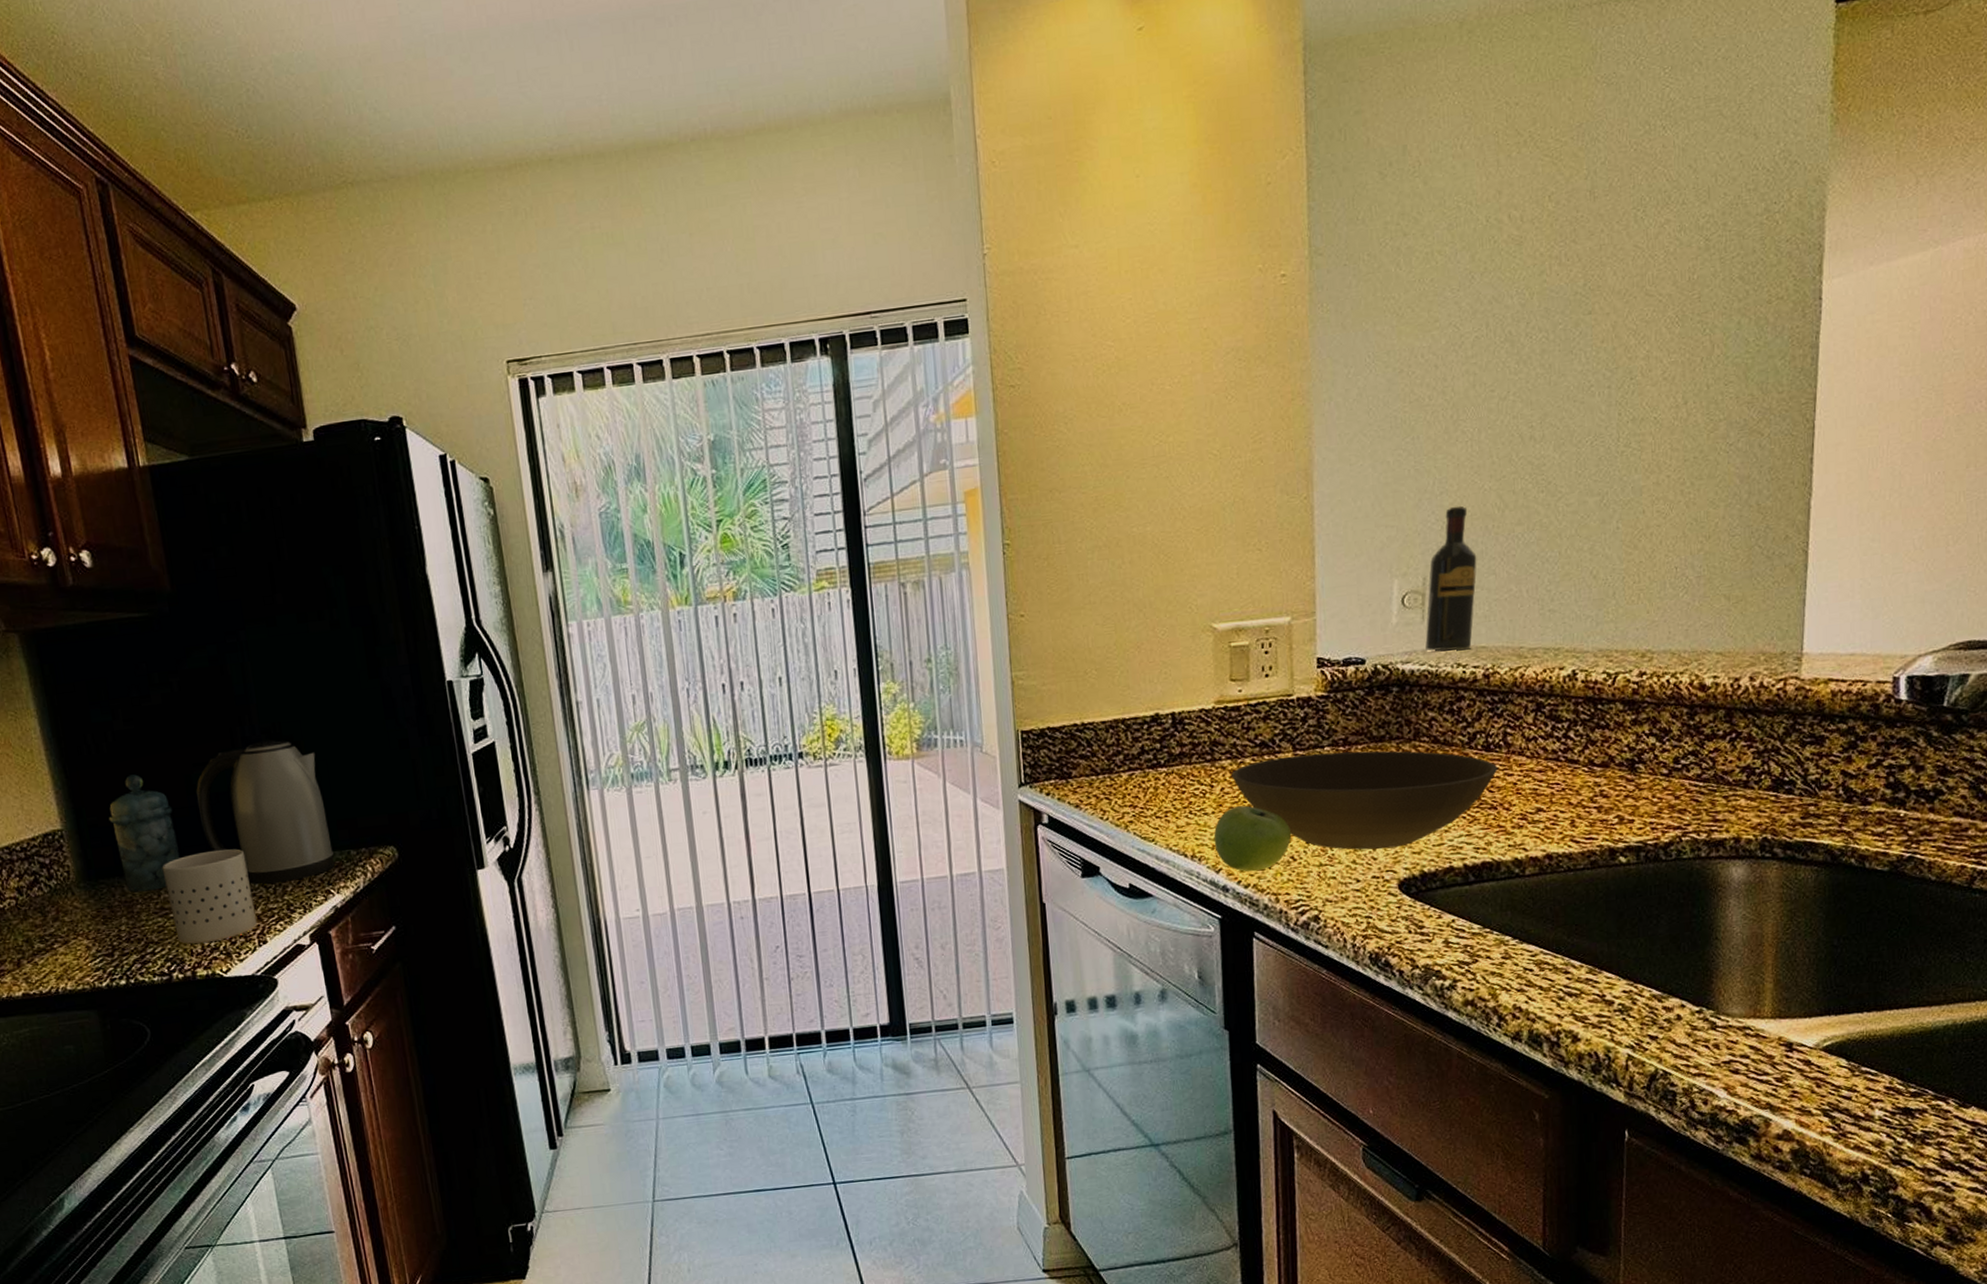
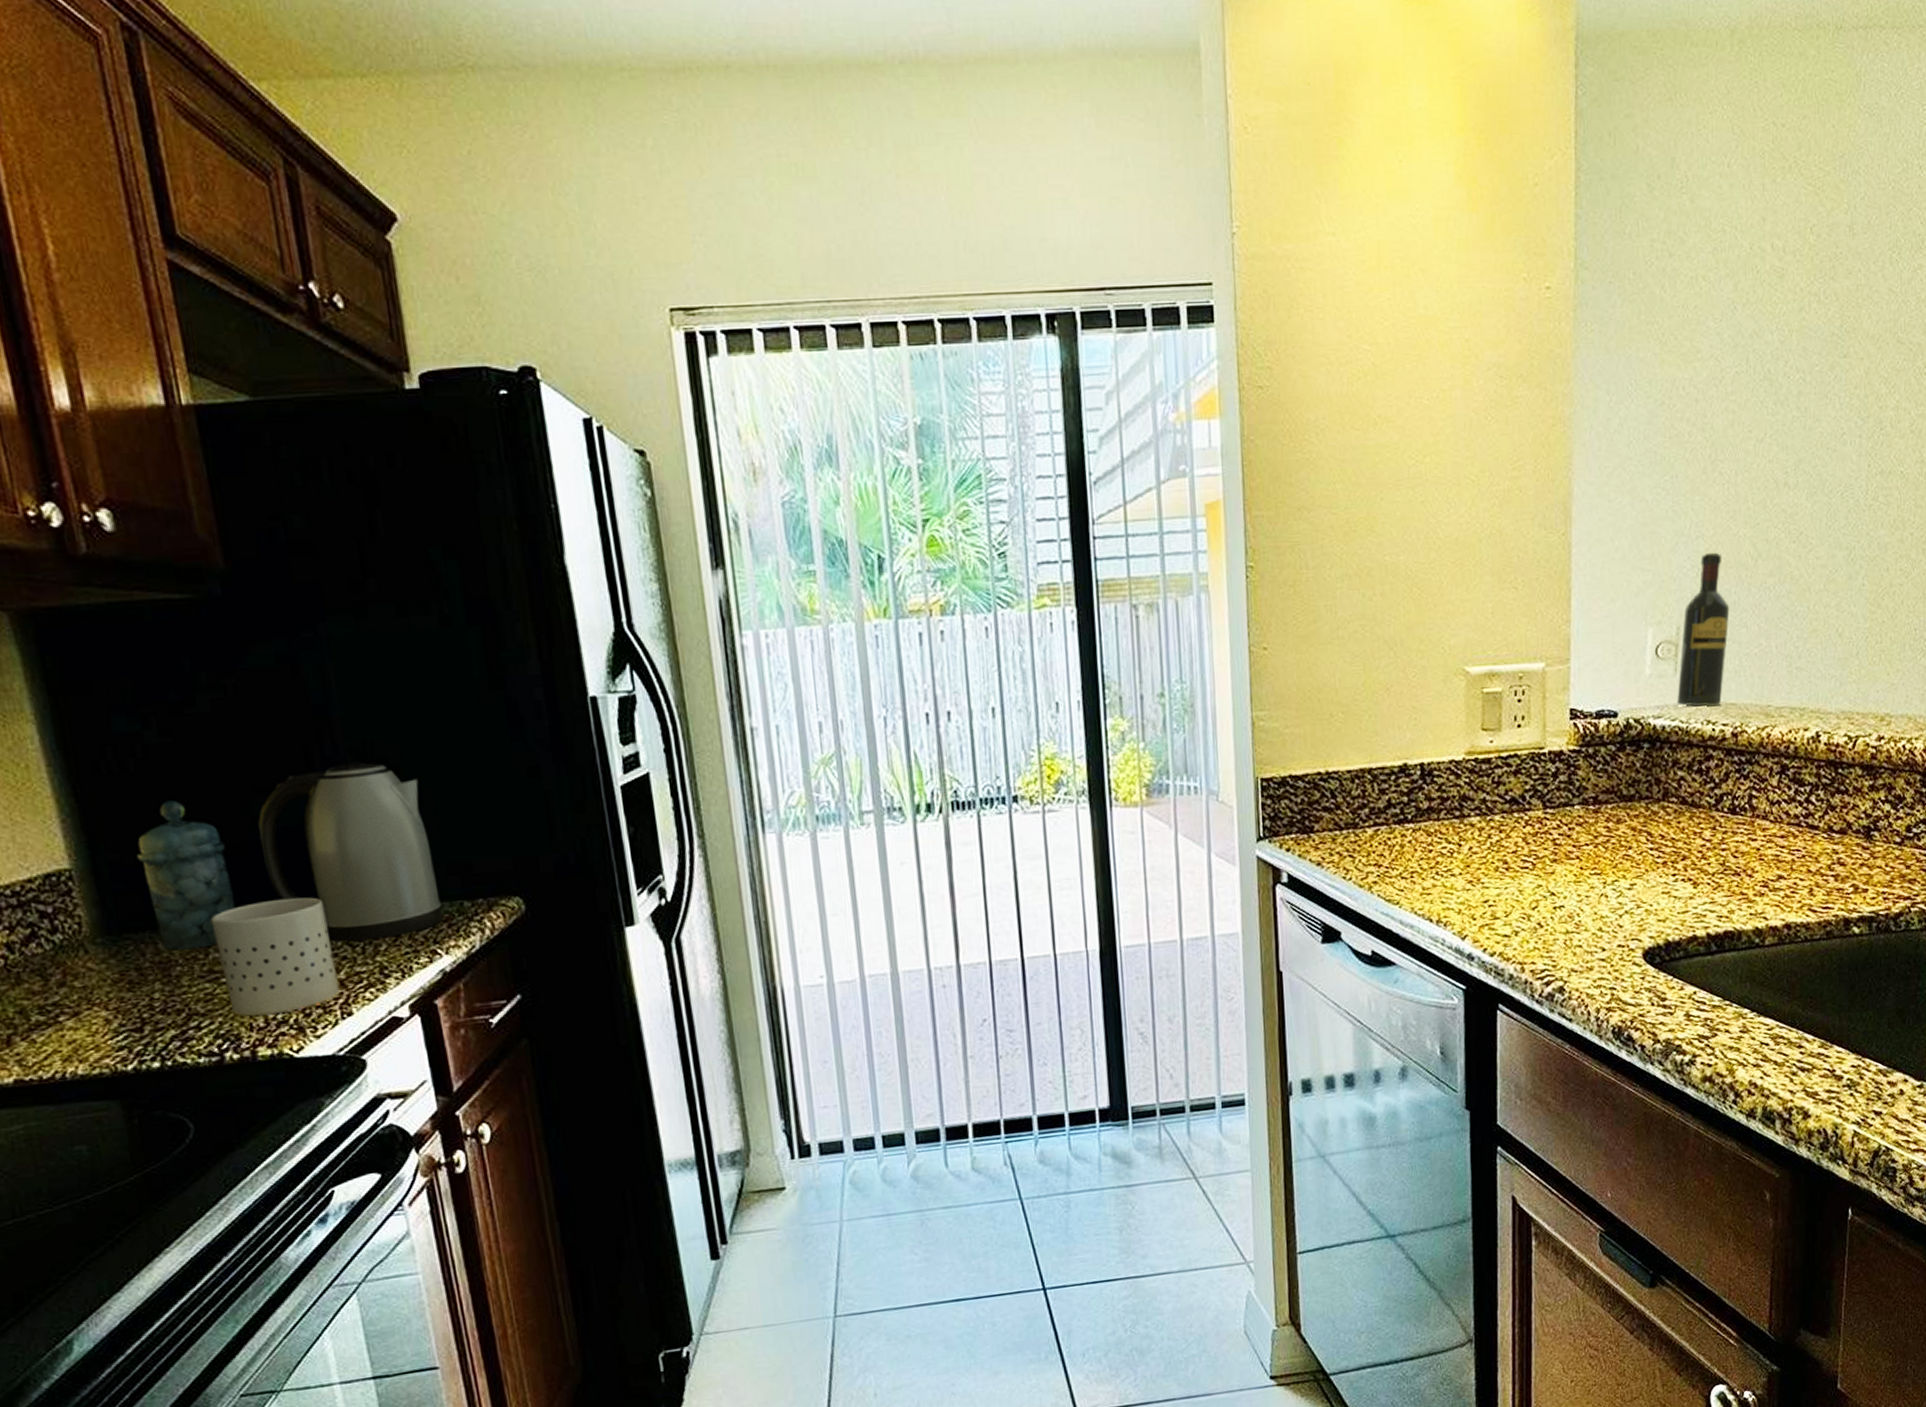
fruit: present [1213,805,1291,873] -> none [1460,866,1538,940]
bowl: present [1231,750,1498,851] -> none [1480,810,1743,917]

